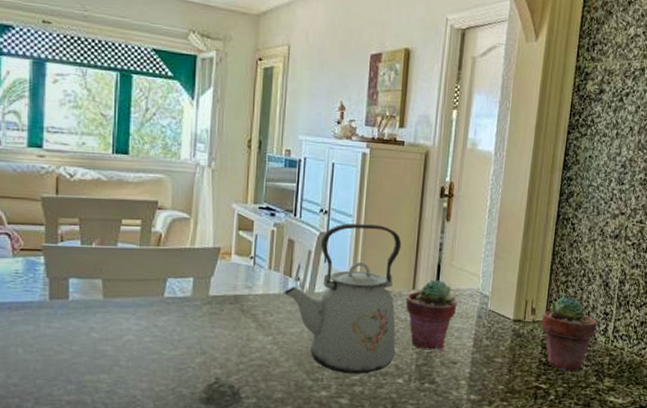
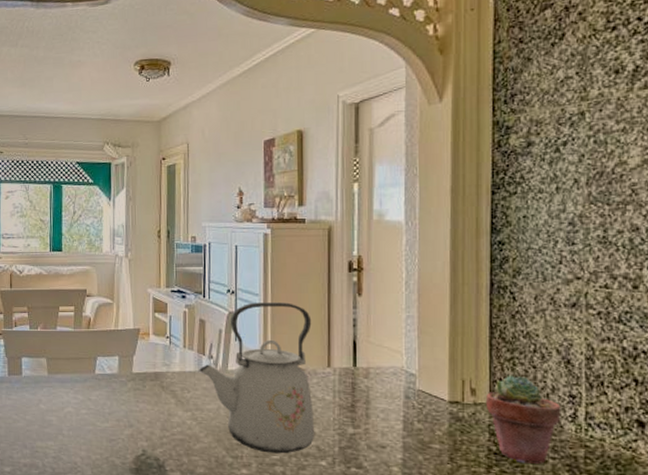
potted succulent: present [406,279,458,350] -> none [322,356,380,432]

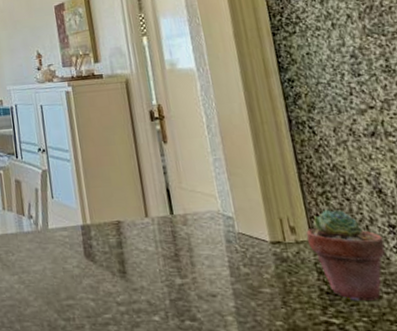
kettle: present [199,302,315,454] -> none [20,156,144,312]

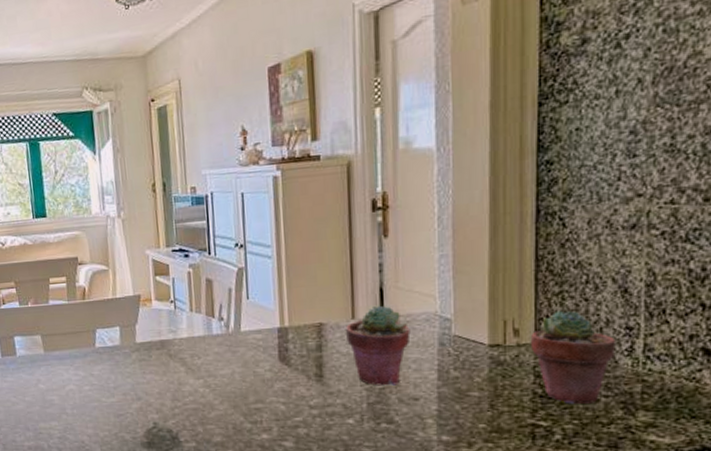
potted succulent: none [141,204,200,282] -> present [346,305,411,386]

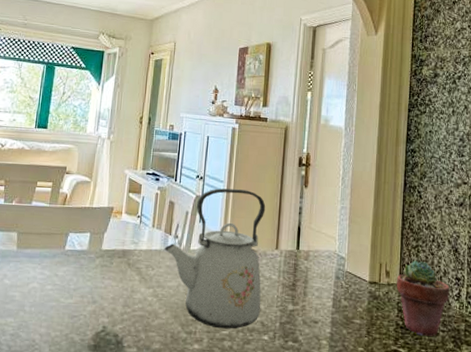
kettle: none [209,252,341,416] -> present [164,188,266,329]
potted succulent: present [346,305,411,386] -> none [270,240,317,309]

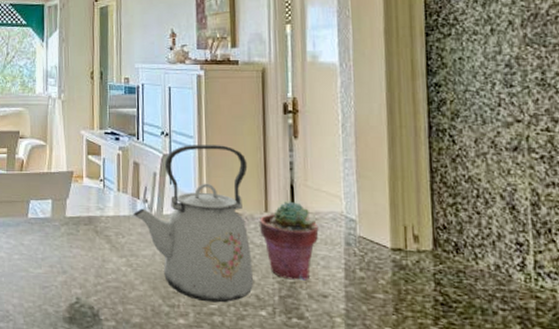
potted succulent: none [270,240,317,309] -> present [260,201,319,281]
potted succulent: present [396,260,450,336] -> none [429,221,509,316]

